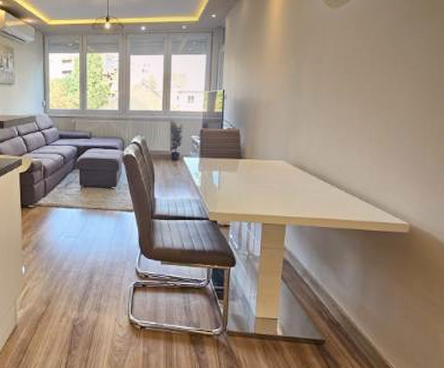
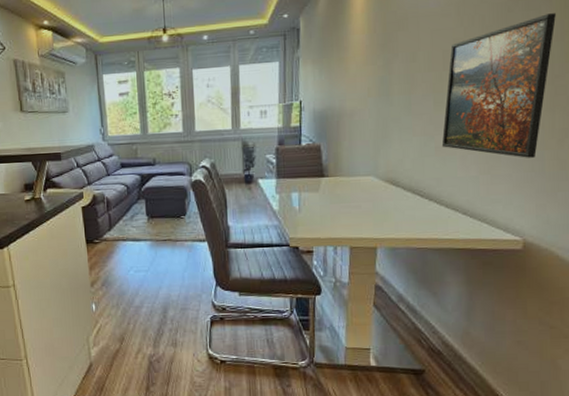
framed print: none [342,33,435,153] -> present [441,13,556,158]

